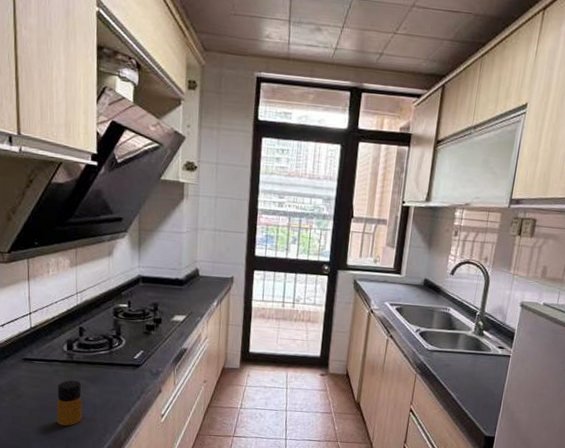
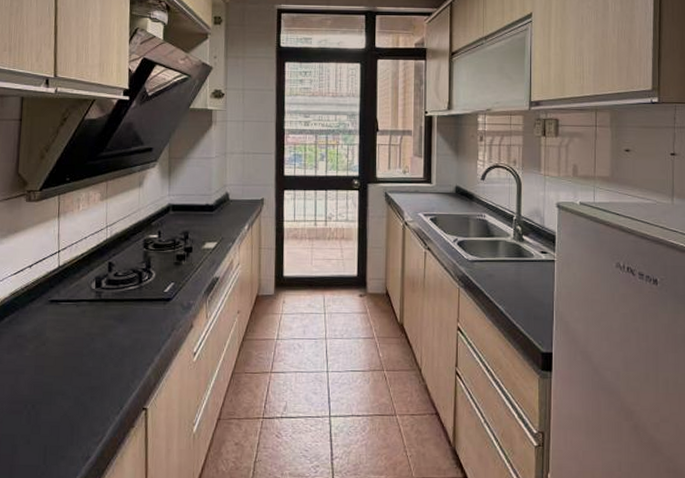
bottle: present [57,380,82,426] -> none [82,320,110,373]

